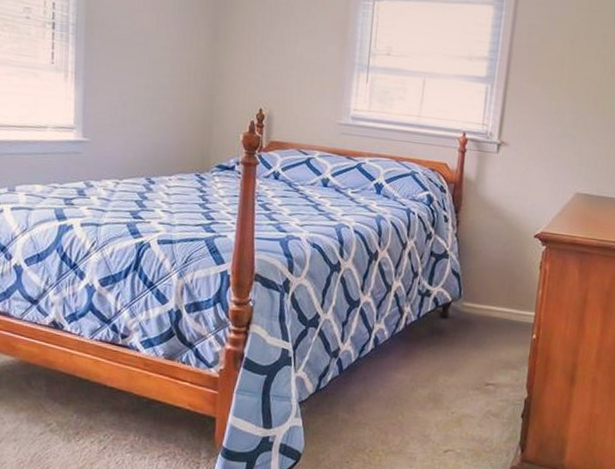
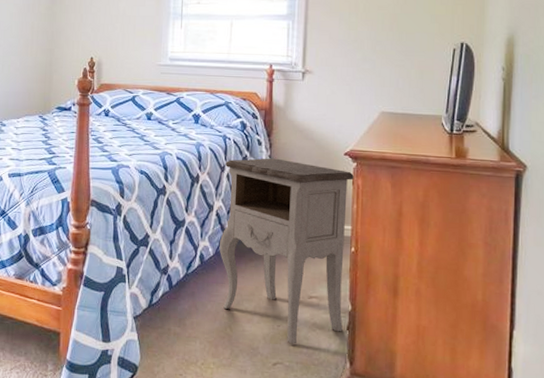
nightstand: none [396,236,542,431] -> present [220,158,354,344]

